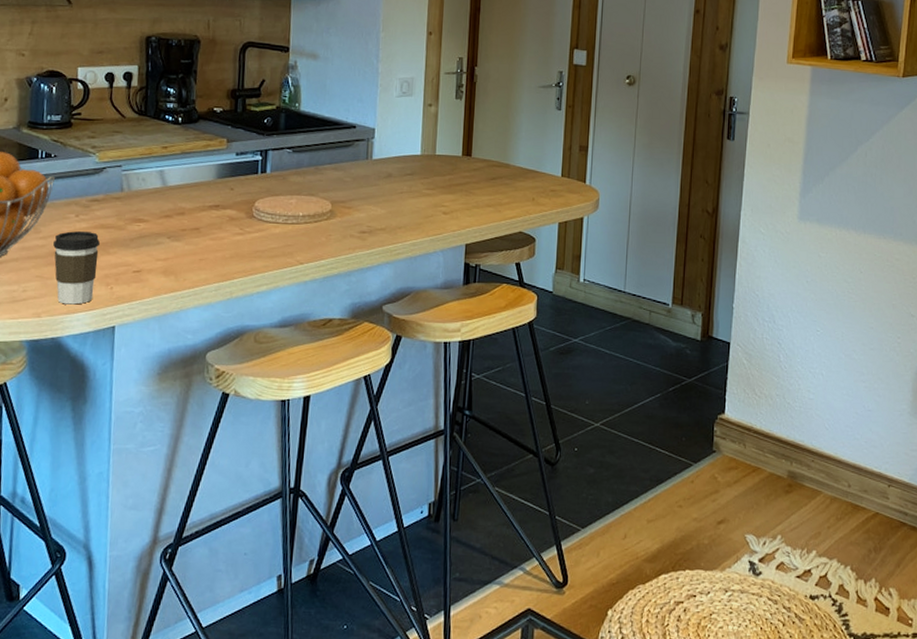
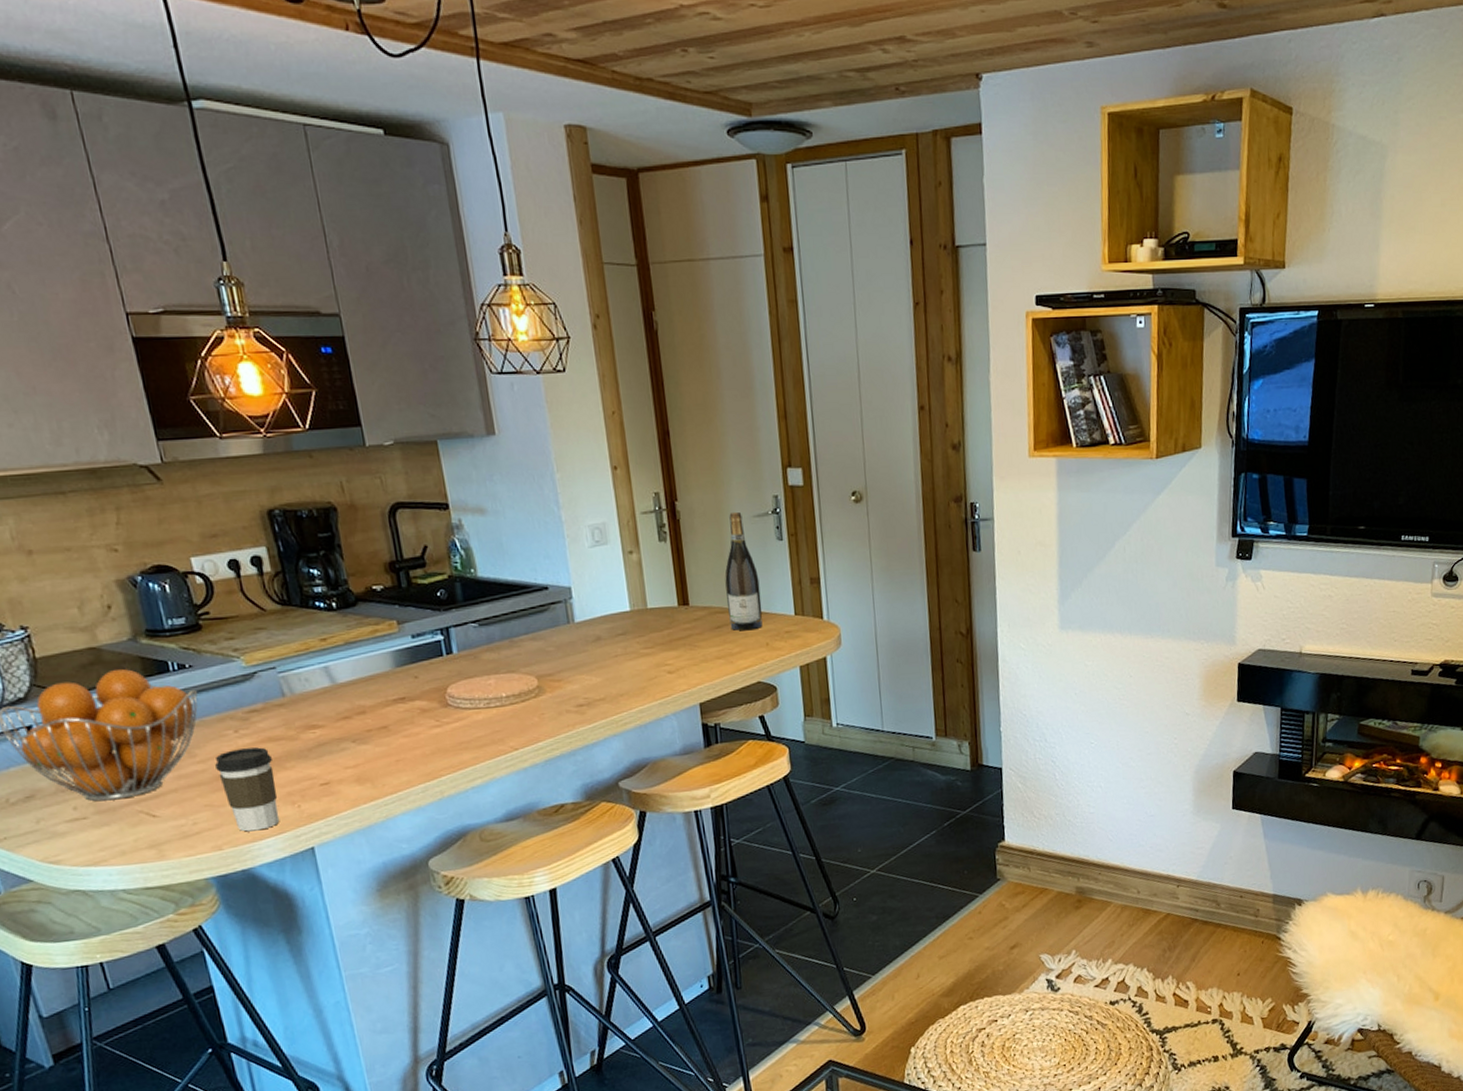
wine bottle: none [504,81,535,185] -> present [724,511,763,631]

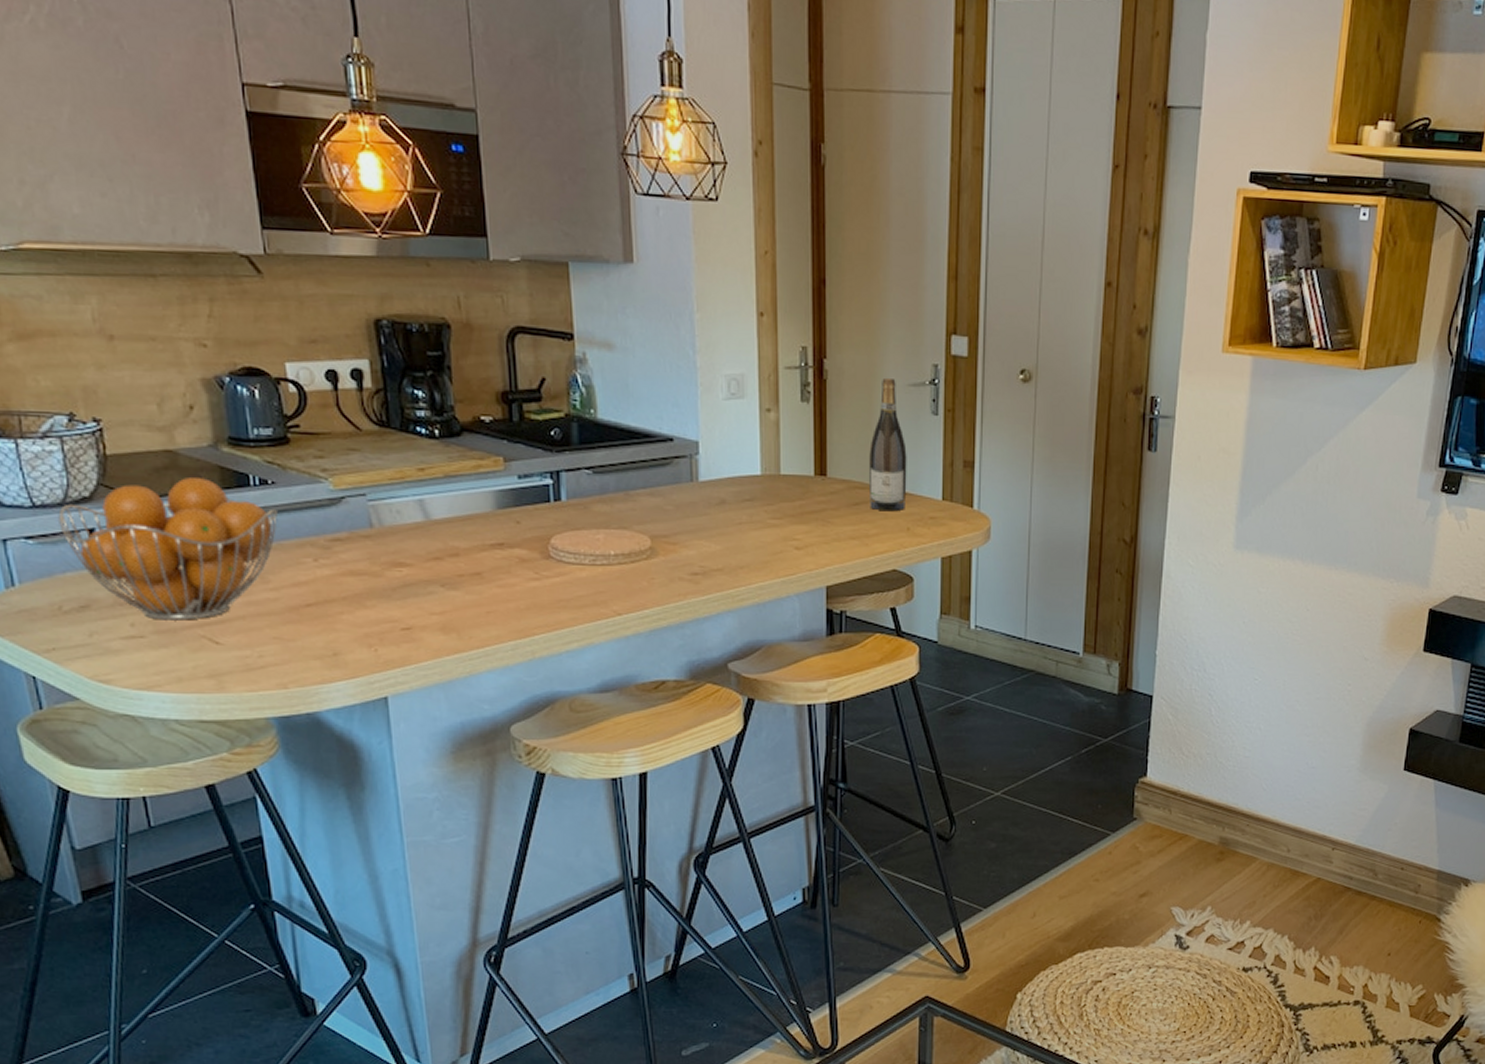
coffee cup: present [215,747,280,832] -> none [289,580,354,672]

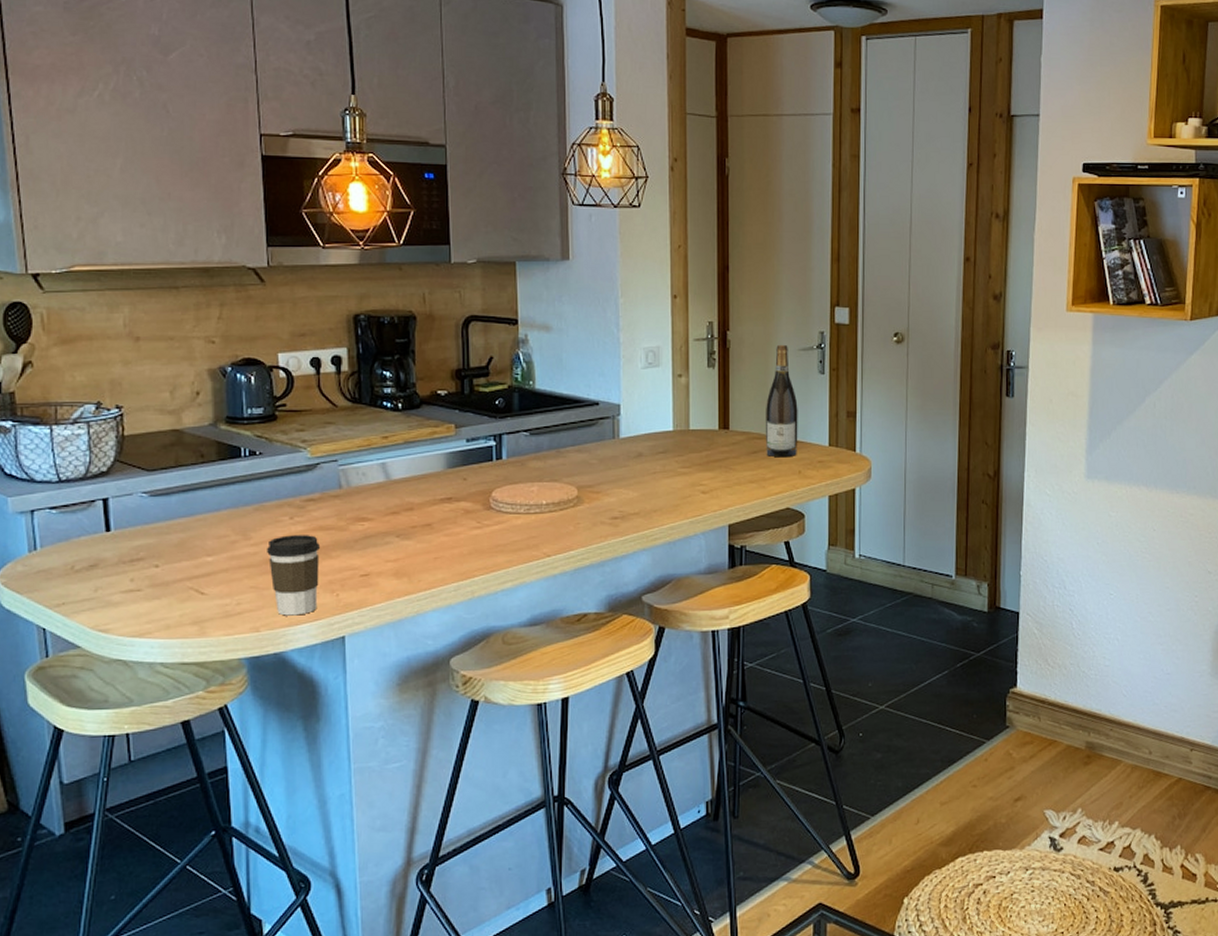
fruit basket: present [58,476,278,620] -> none [79,451,262,575]
coffee cup: none [289,580,354,672] -> present [267,535,320,616]

